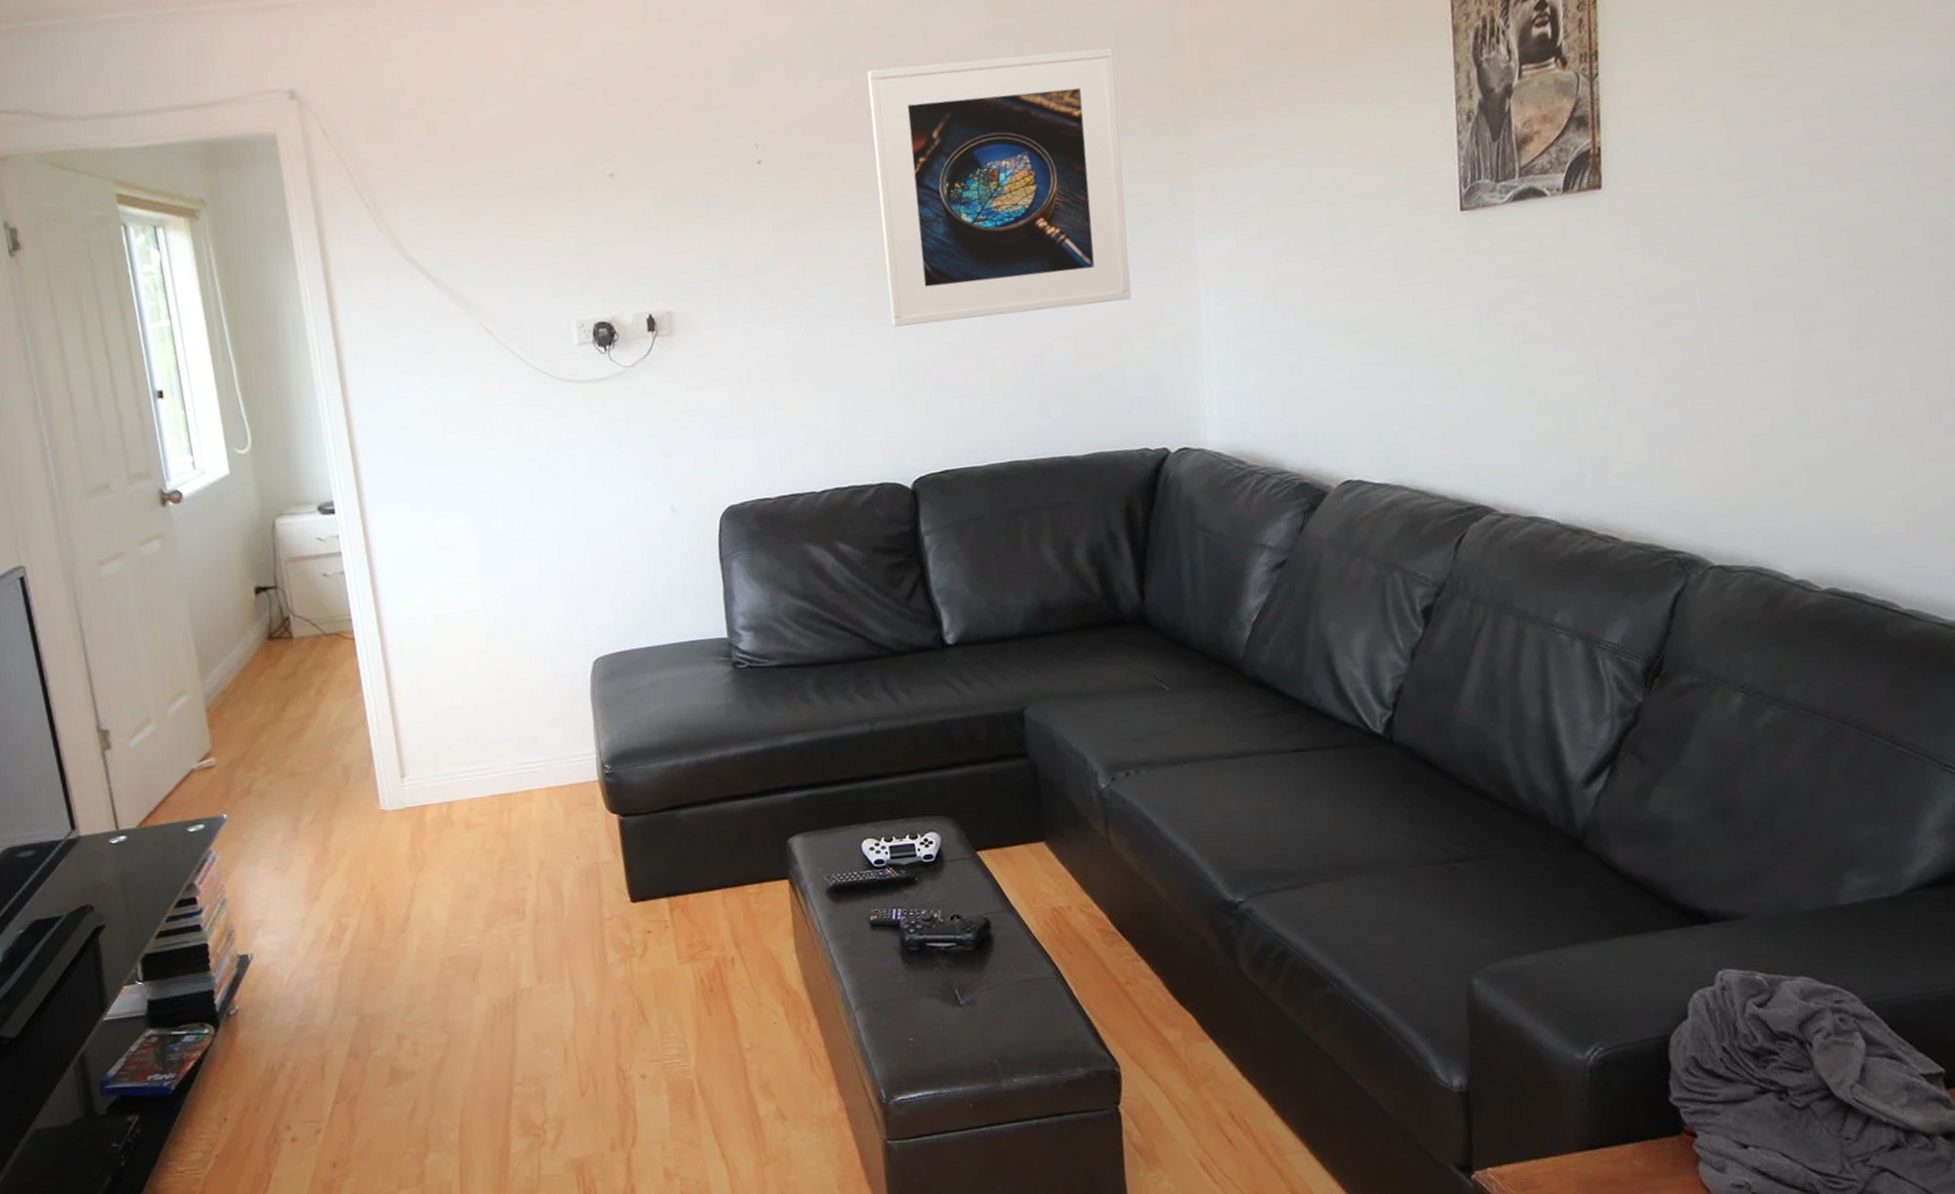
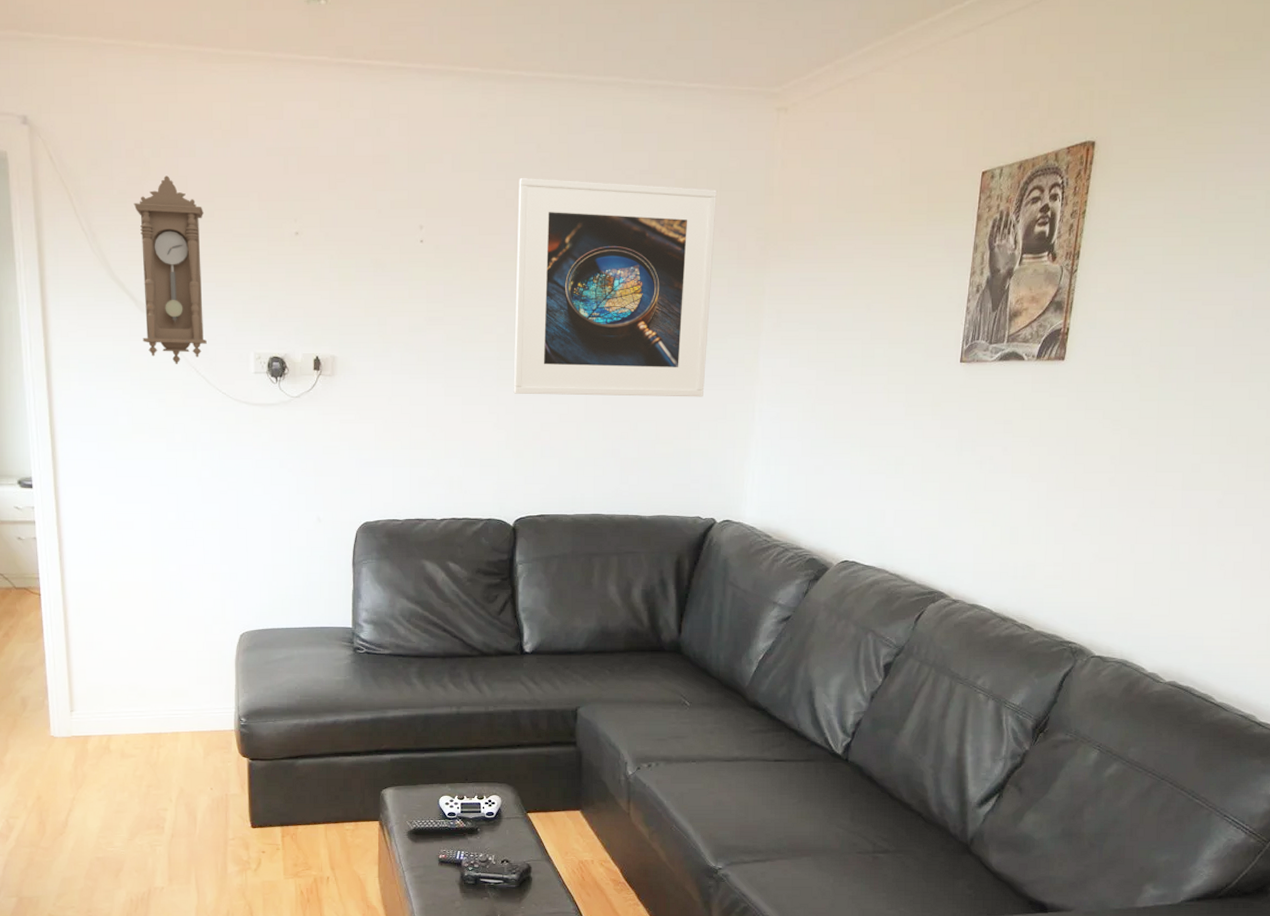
pendulum clock: none [421,132,520,347] -> present [133,176,207,364]

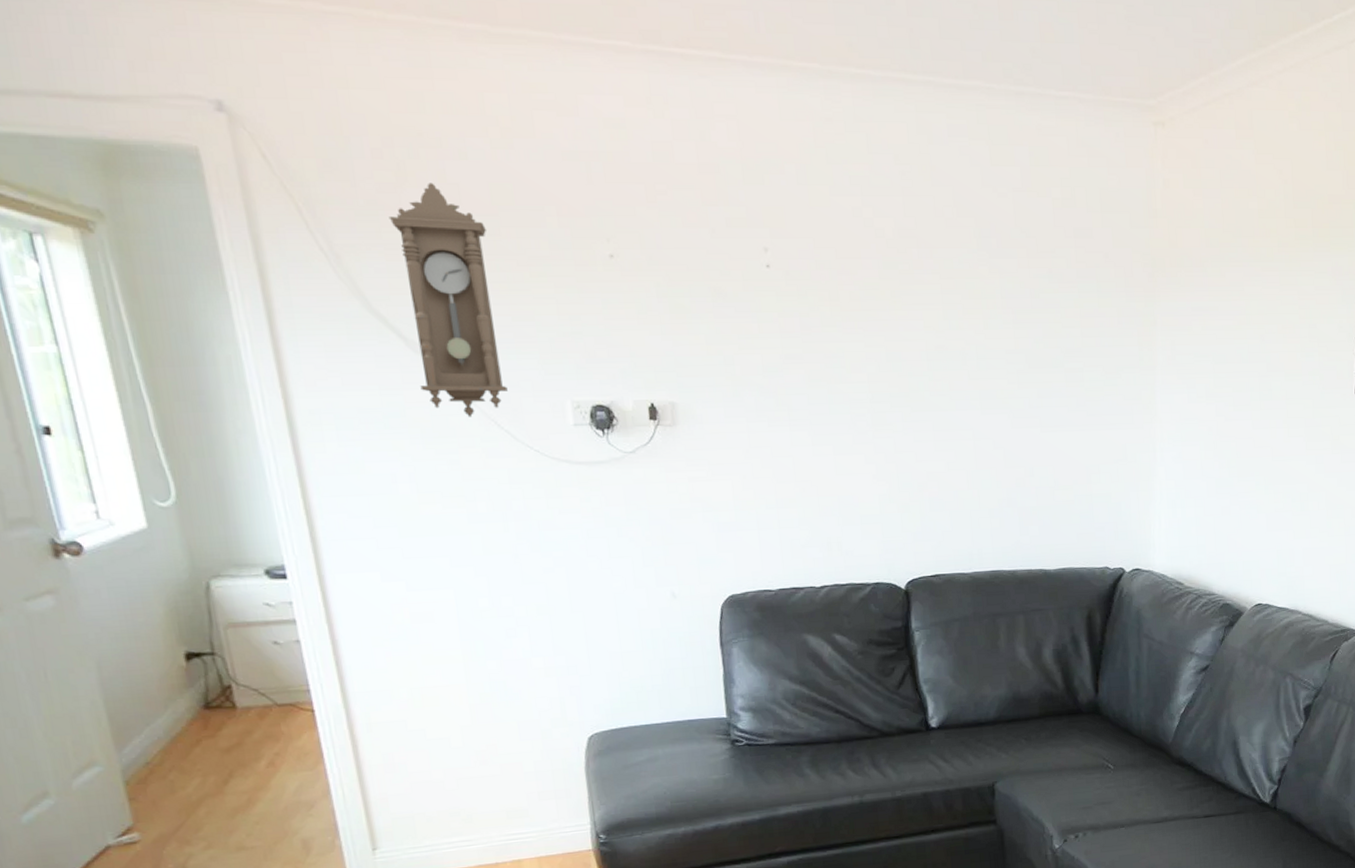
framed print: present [513,177,718,397] -> none [876,193,1102,441]

